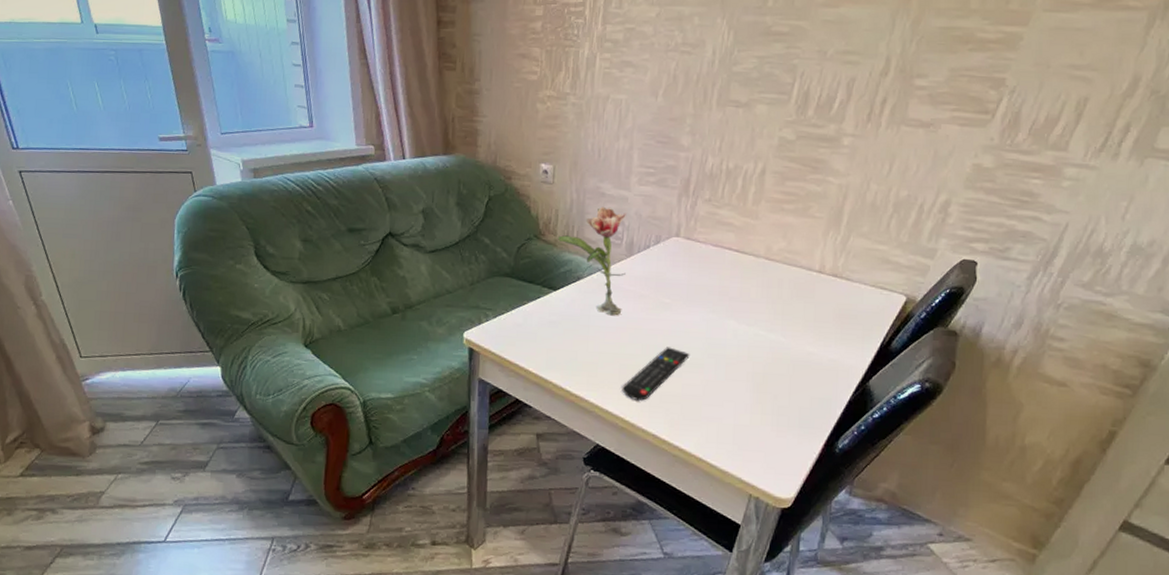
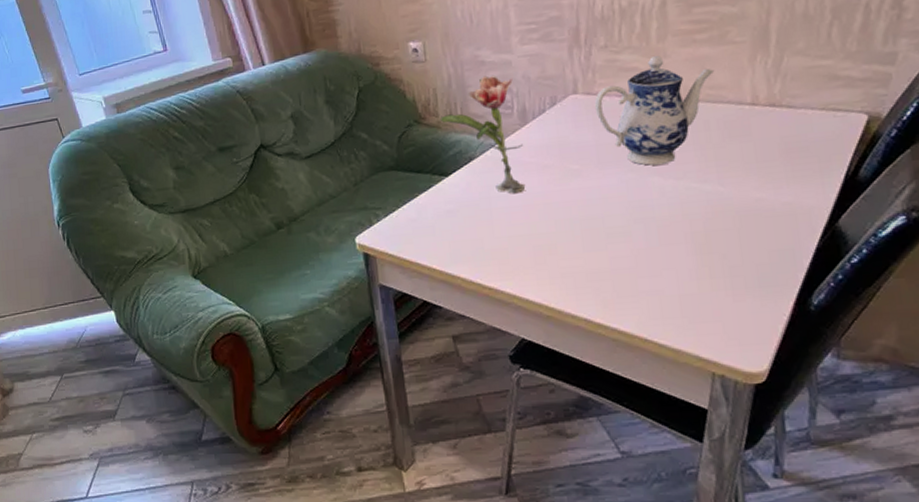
remote control: present [622,347,690,401] -> none [540,218,613,284]
teapot: none [691,216,795,311] -> present [594,56,715,166]

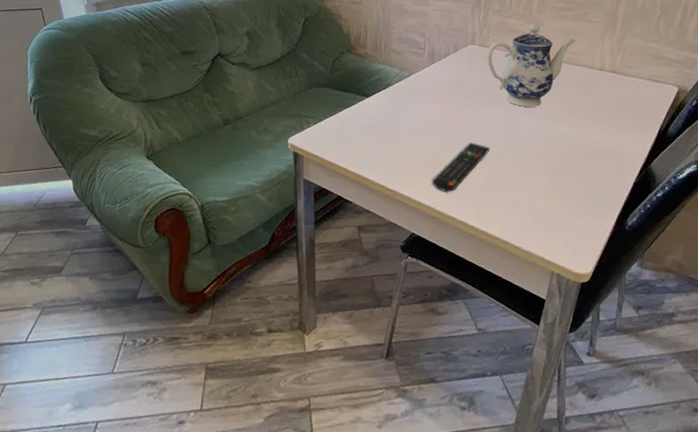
flower: present [440,75,525,194] -> none [367,21,429,117]
remote control: none [540,218,613,284] -> present [432,142,491,192]

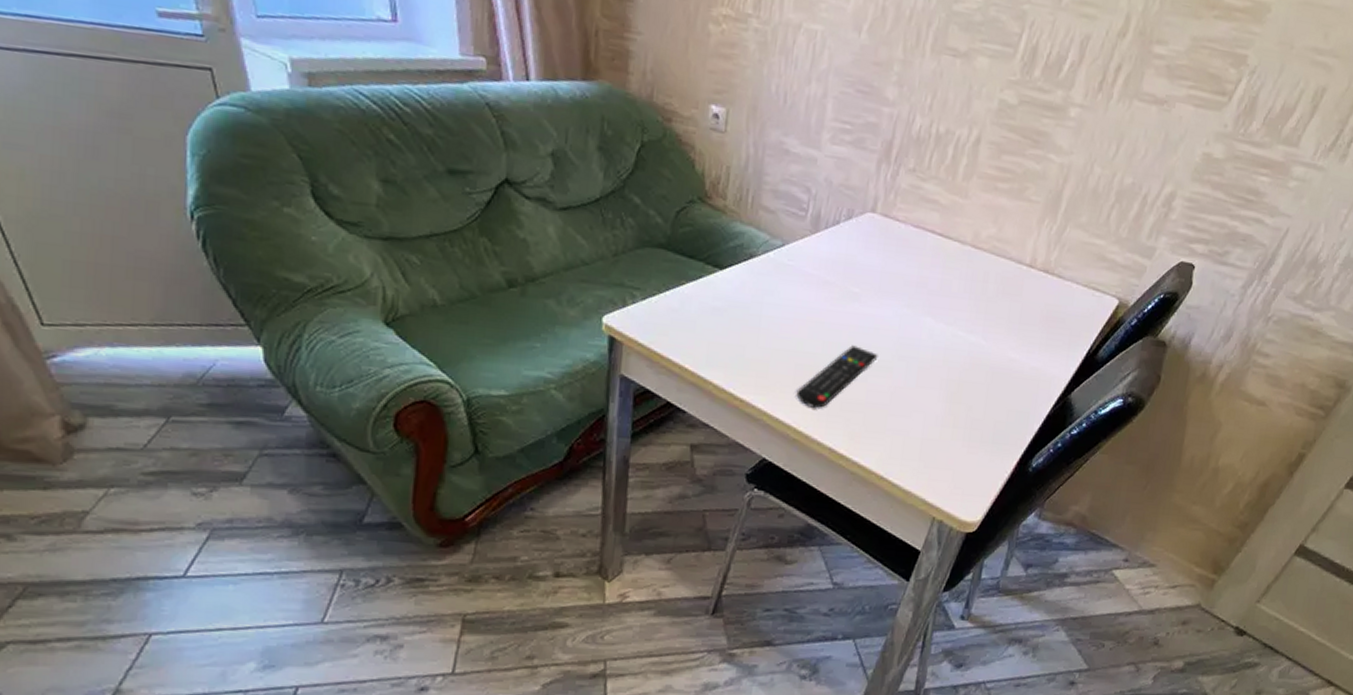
teapot: present [486,24,576,107] -> none [888,193,1006,307]

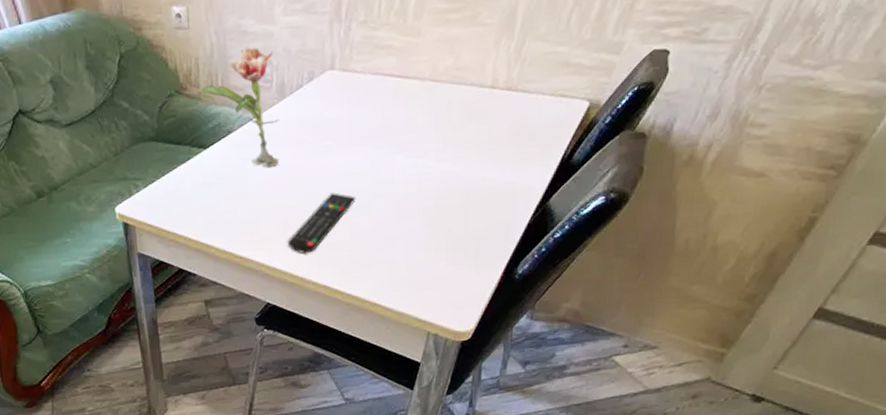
flower: none [727,167,814,305] -> present [200,46,279,168]

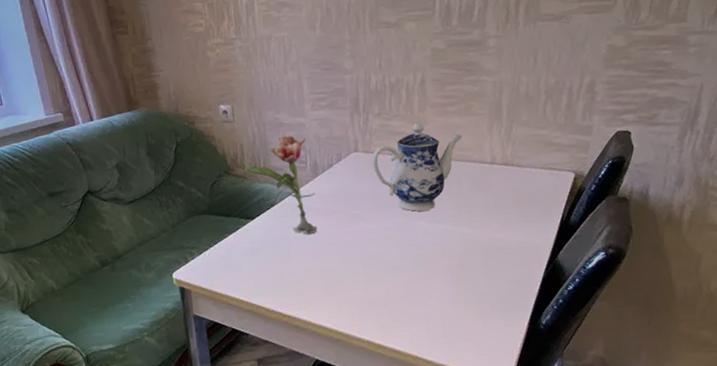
remote control: present [287,193,356,253] -> none [330,255,388,311]
teapot: none [349,34,463,144] -> present [371,123,463,212]

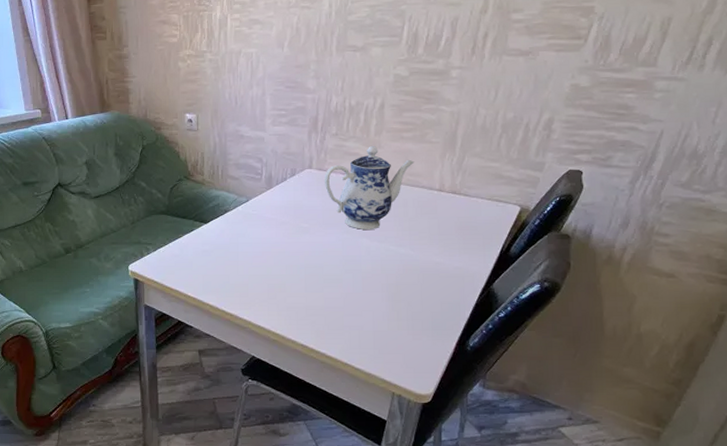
flower: present [246,134,317,235] -> none [204,147,267,242]

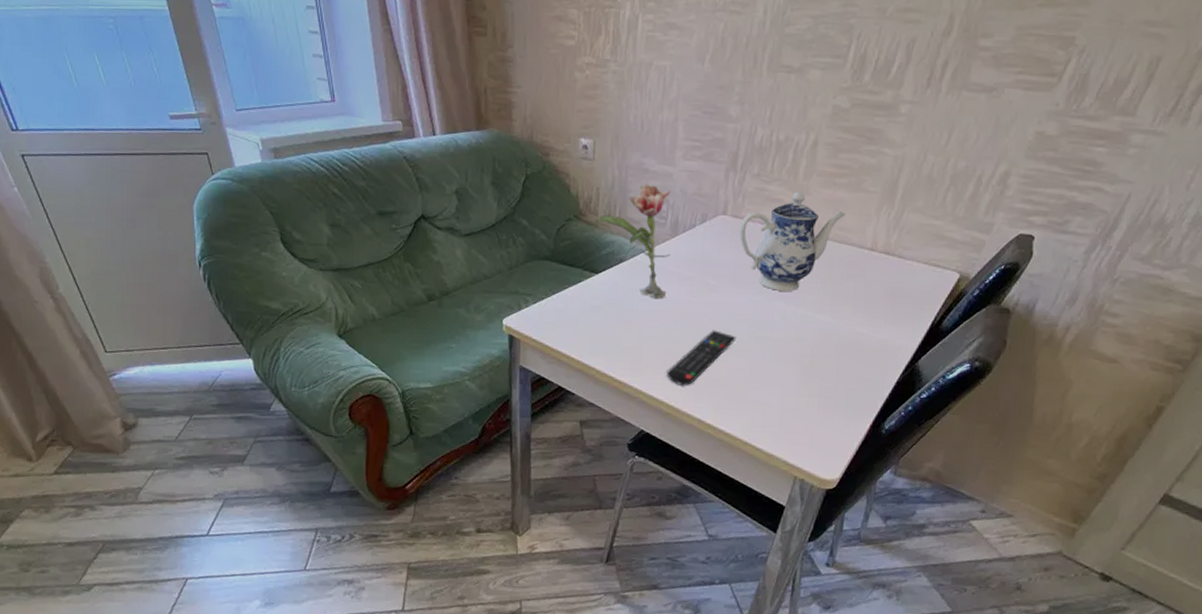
flower: none [204,147,267,242] -> present [598,183,671,299]
remote control: none [271,266,329,315] -> present [666,330,736,385]

